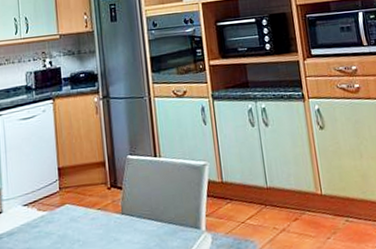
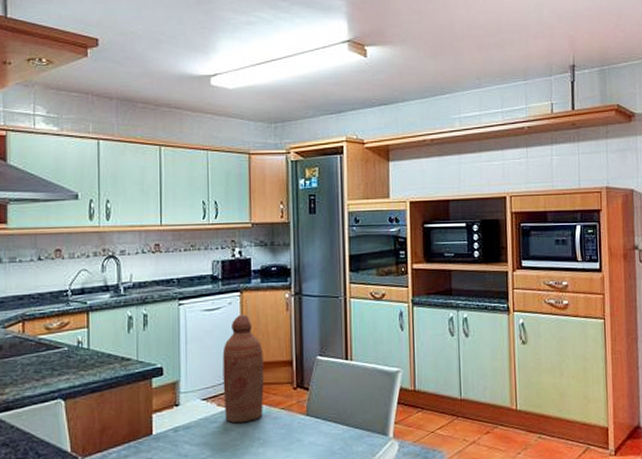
bottle: none [39,120,81,227] -> present [222,314,264,424]

